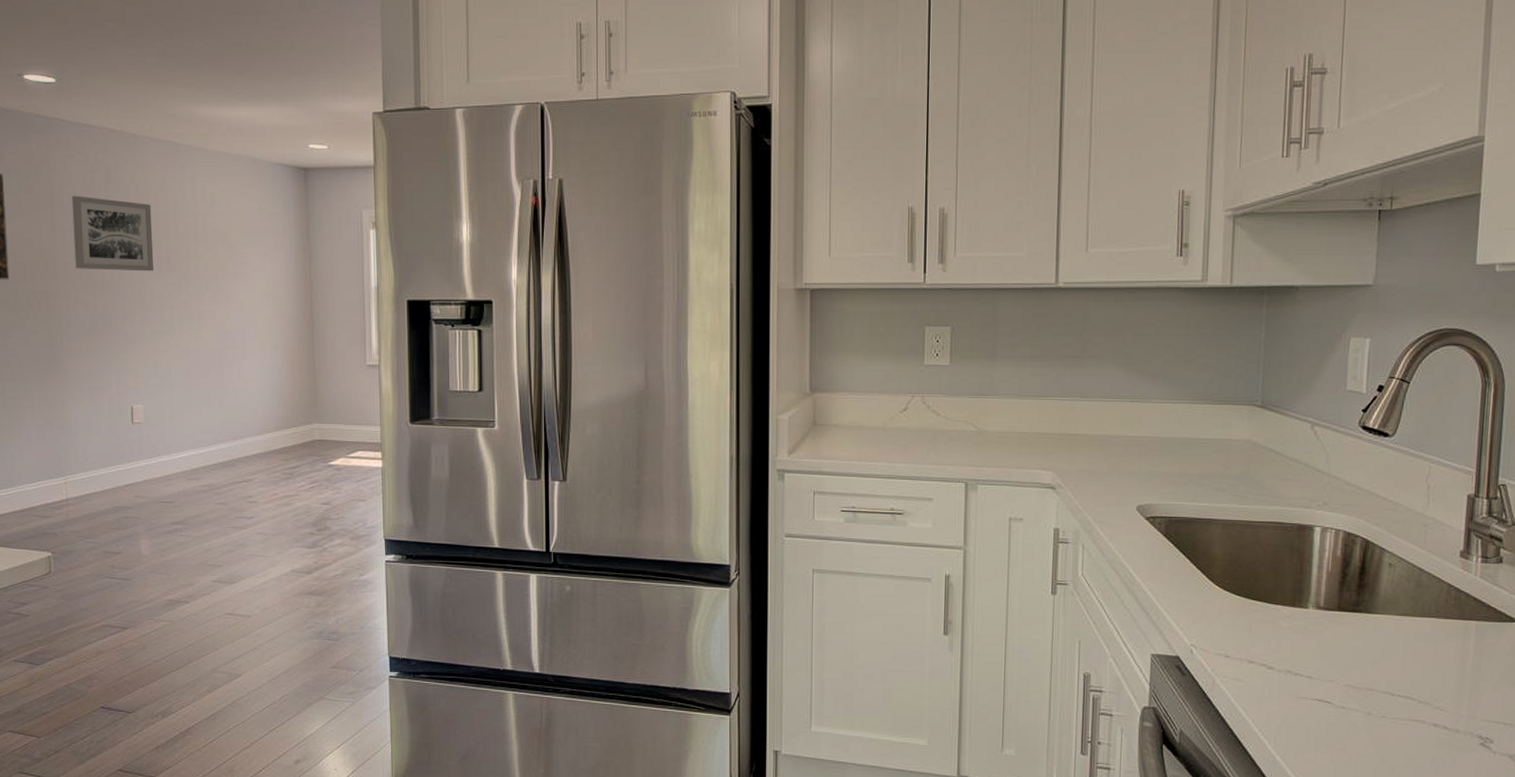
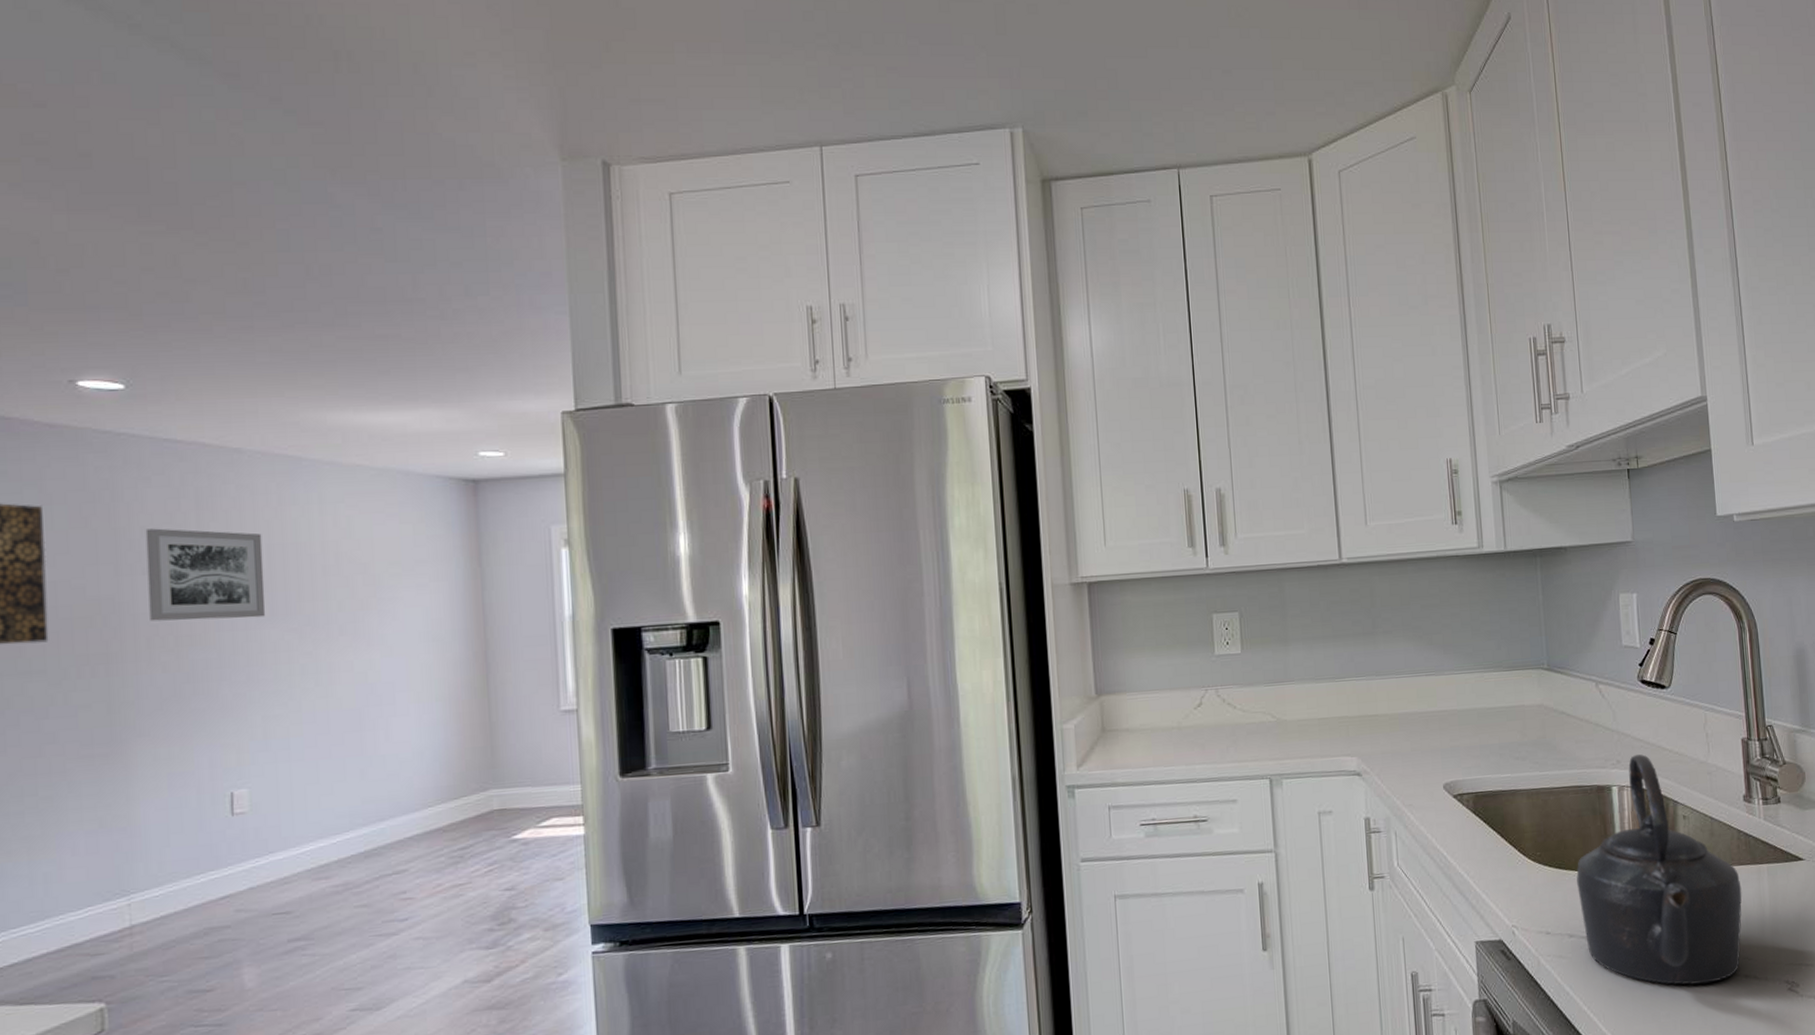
kettle: none [1264,499,1444,726] -> present [1576,754,1742,985]

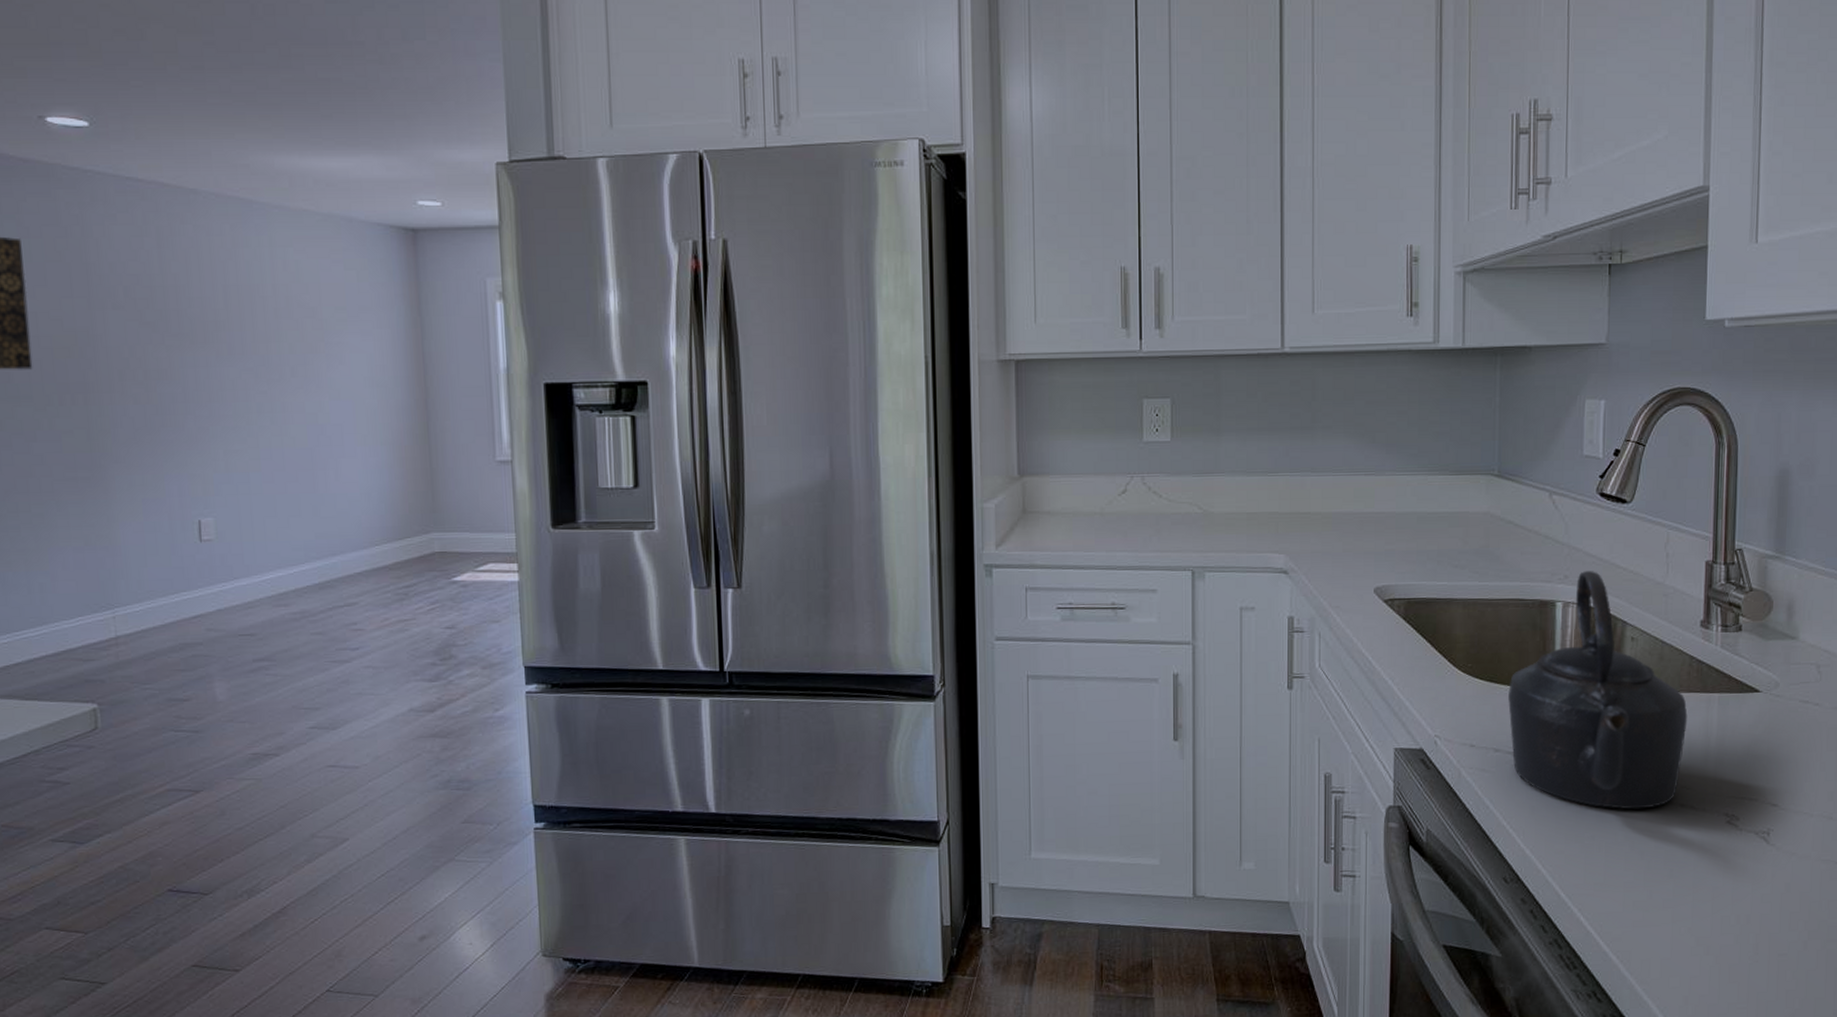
wall art: present [145,528,266,621] -> none [113,265,224,356]

